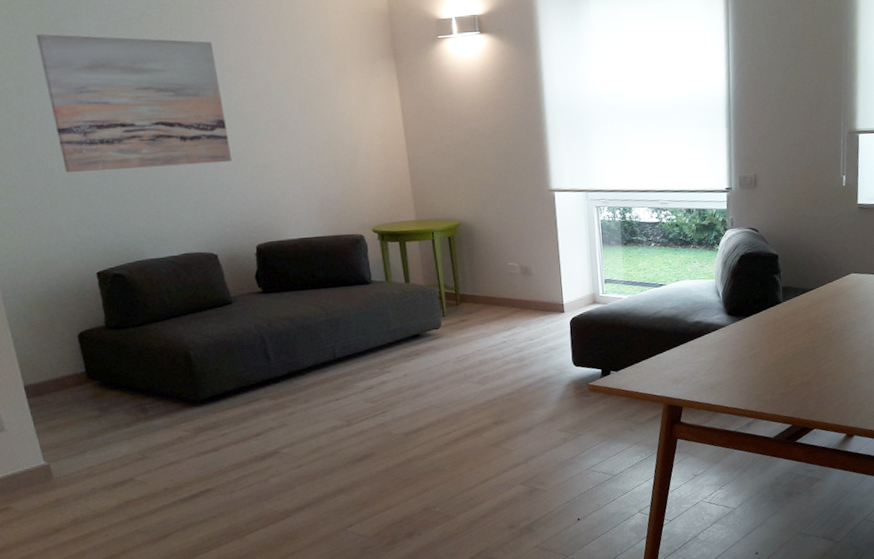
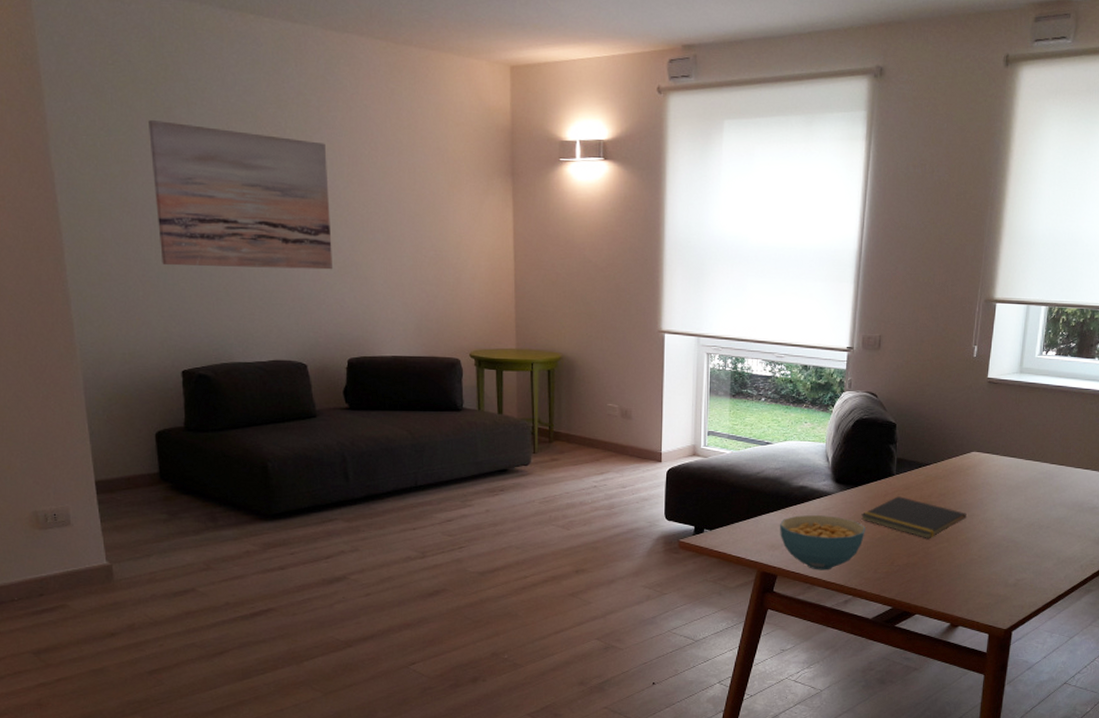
cereal bowl: none [680,346,760,398] -> present [779,514,866,571]
notepad: none [755,322,851,359] -> present [861,496,967,539]

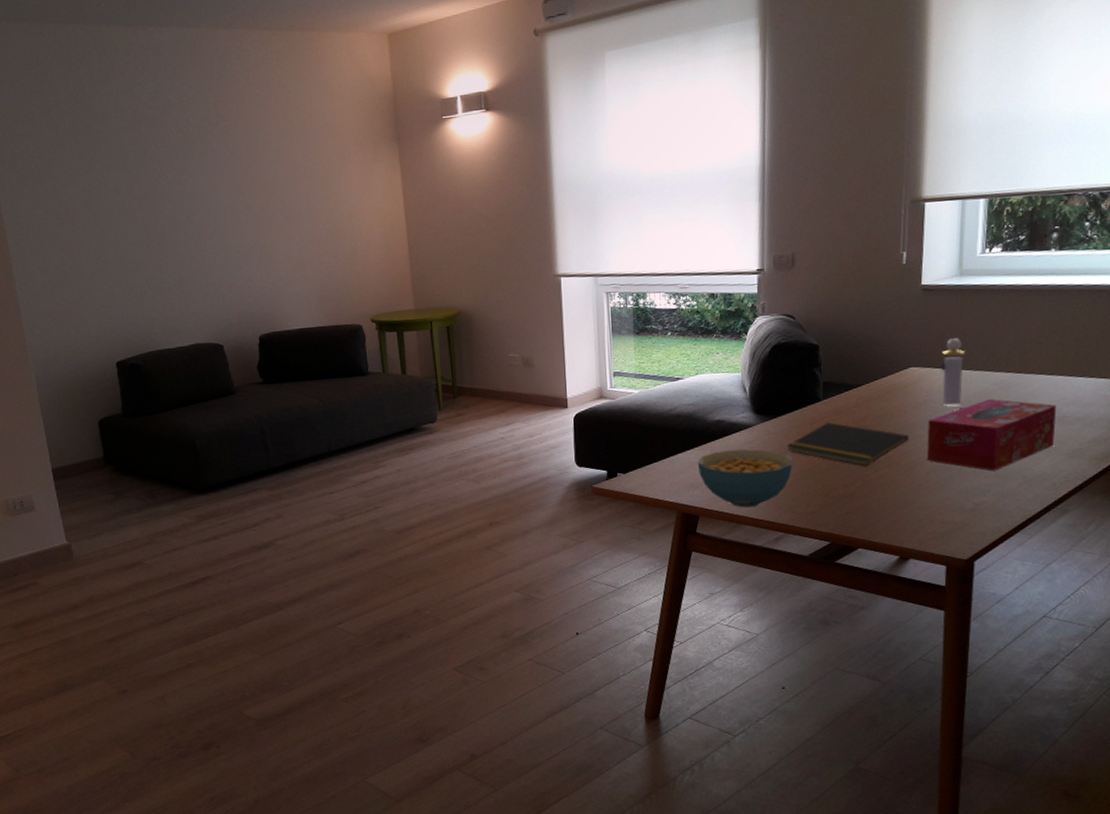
wall art: present [149,120,333,270] -> none [72,135,240,268]
tissue box: none [979,486,1089,551] -> present [926,399,1057,471]
perfume bottle: none [997,429,1020,490] -> present [941,338,966,406]

